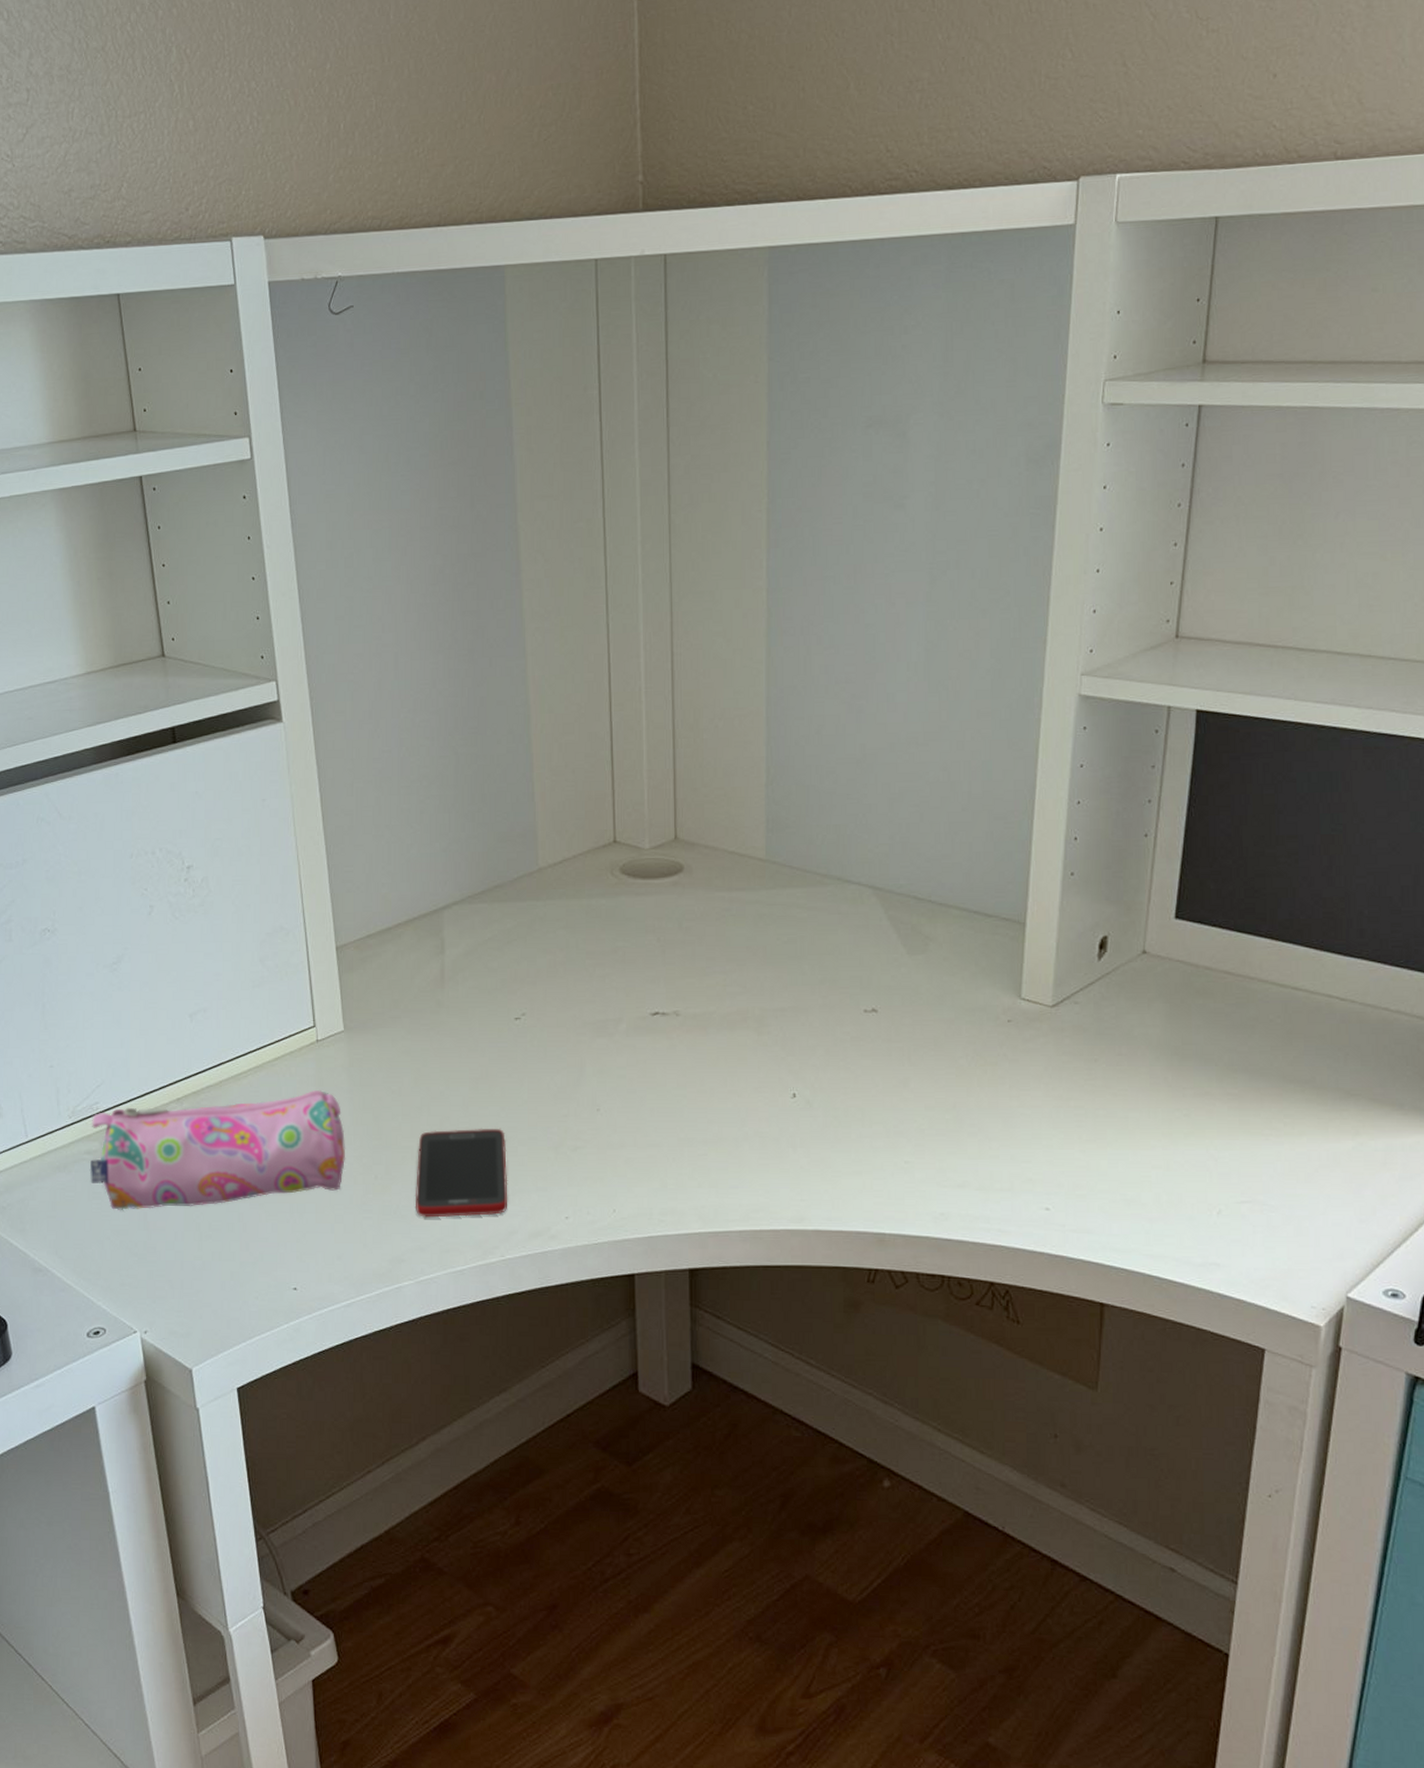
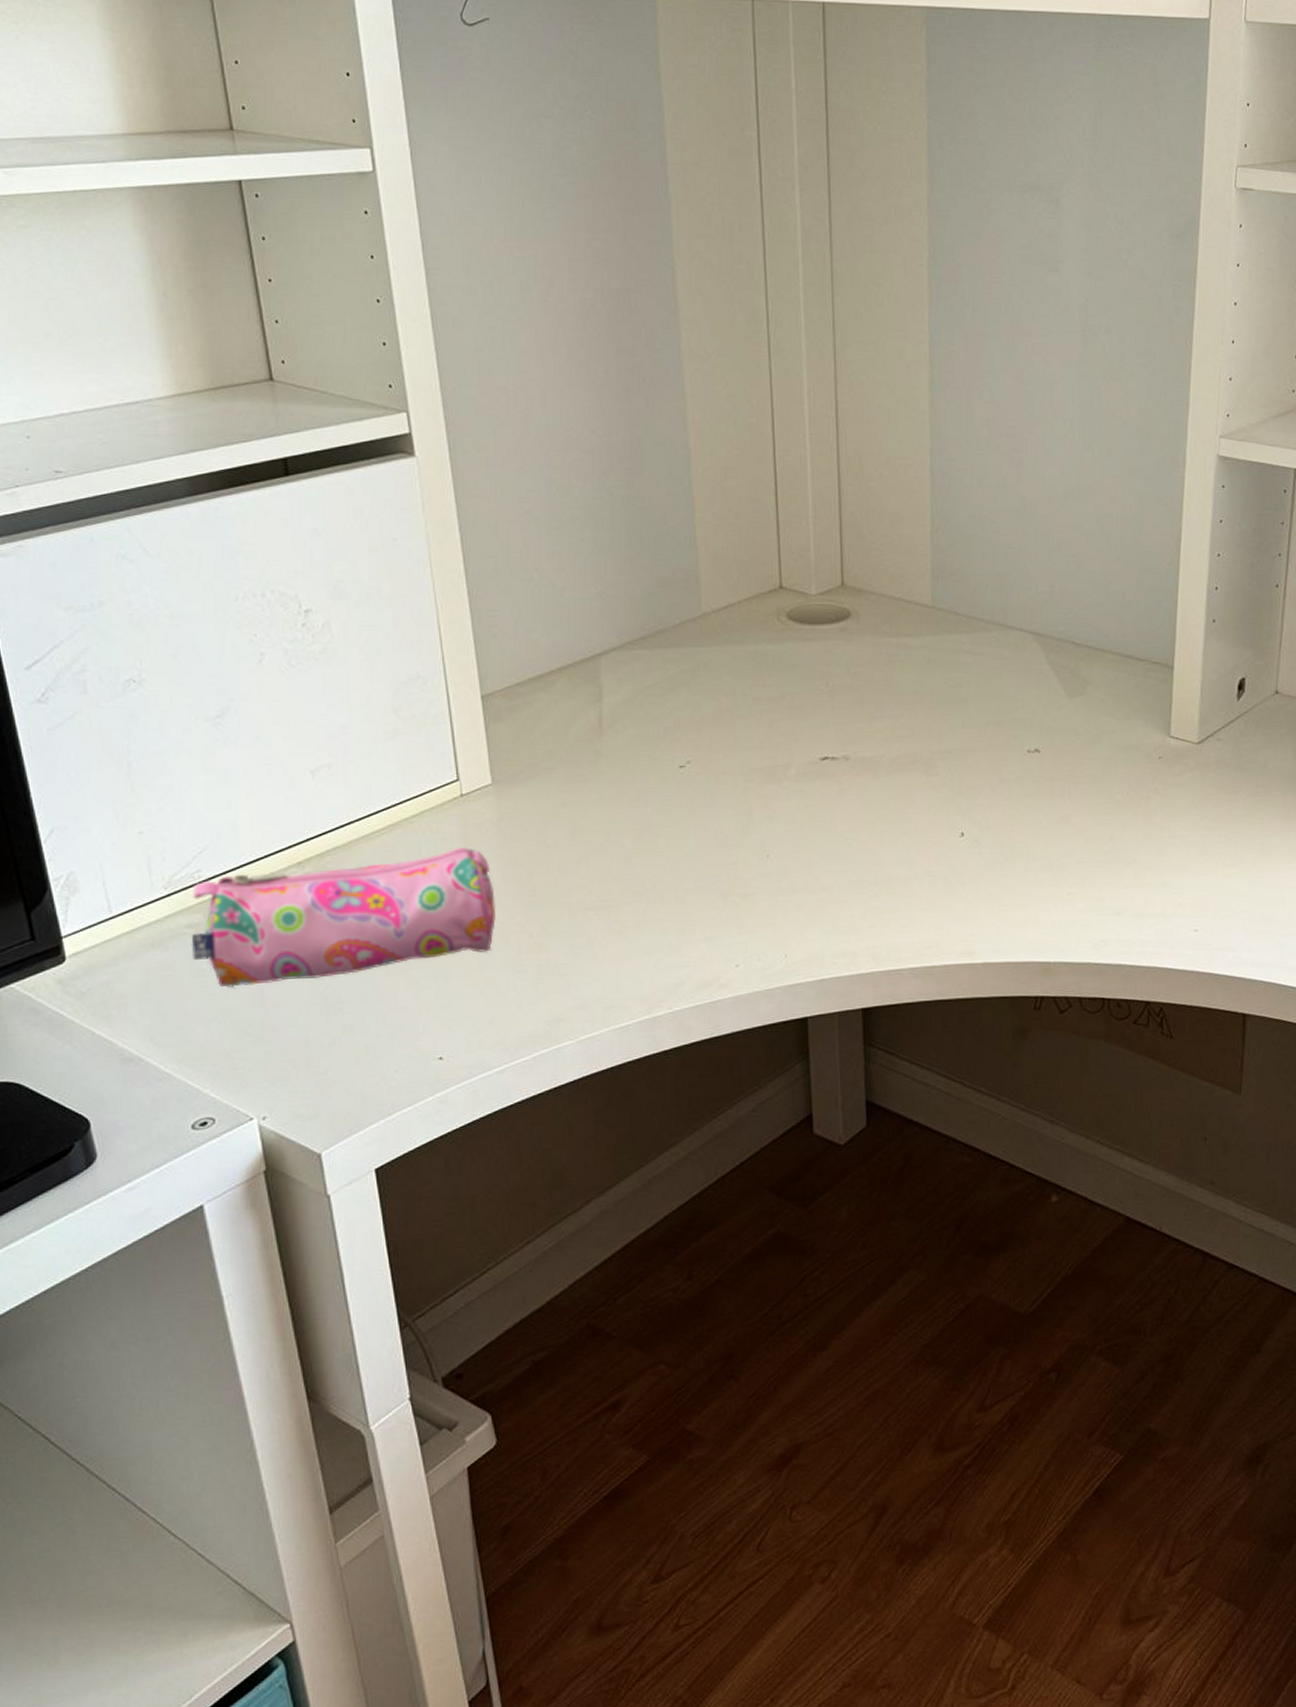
cell phone: present [415,1128,508,1218] -> none [574,878,675,975]

